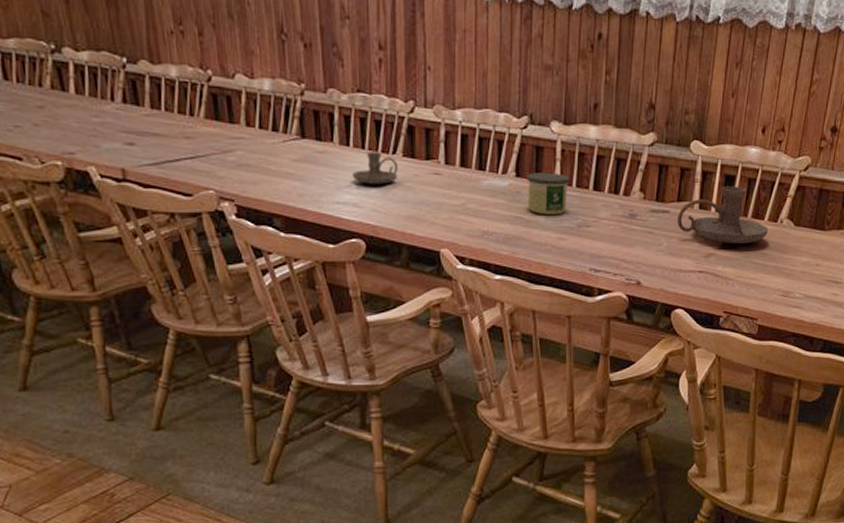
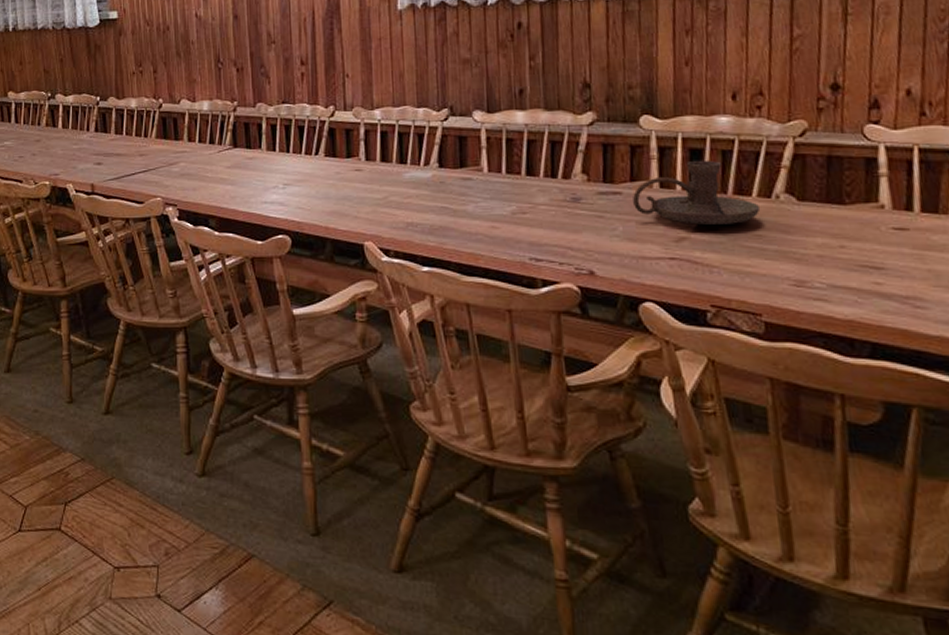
candle holder: present [352,152,398,185] -> none [278,154,321,184]
candle: present [527,172,570,215] -> none [451,160,499,203]

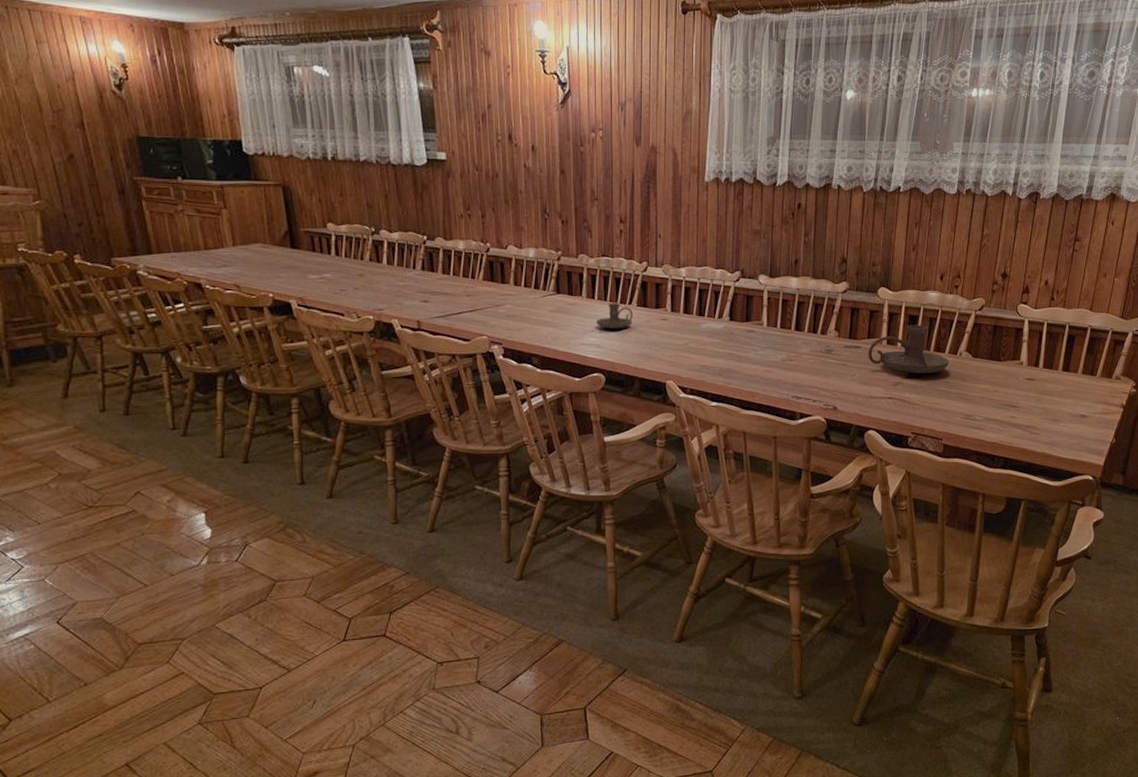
candle holder: none [278,154,321,184] -> present [596,303,633,329]

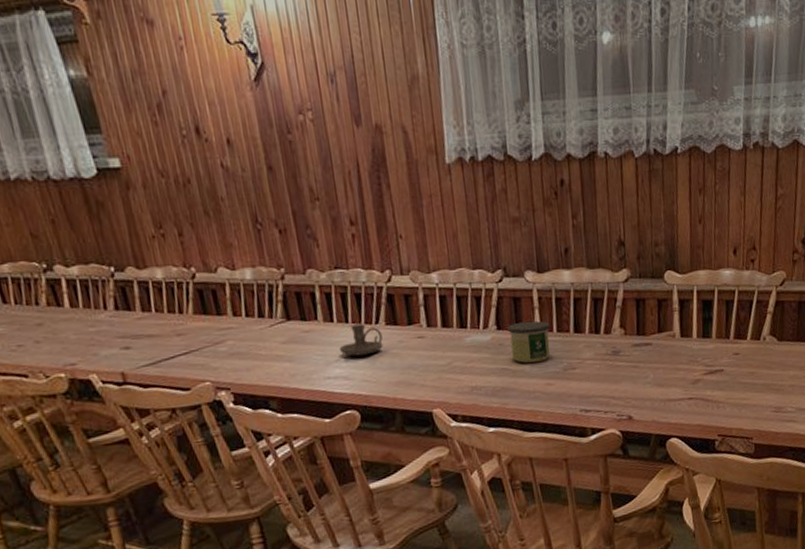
candle: none [739,316,775,351] -> present [507,321,551,363]
candle holder: present [868,324,950,373] -> none [660,310,753,368]

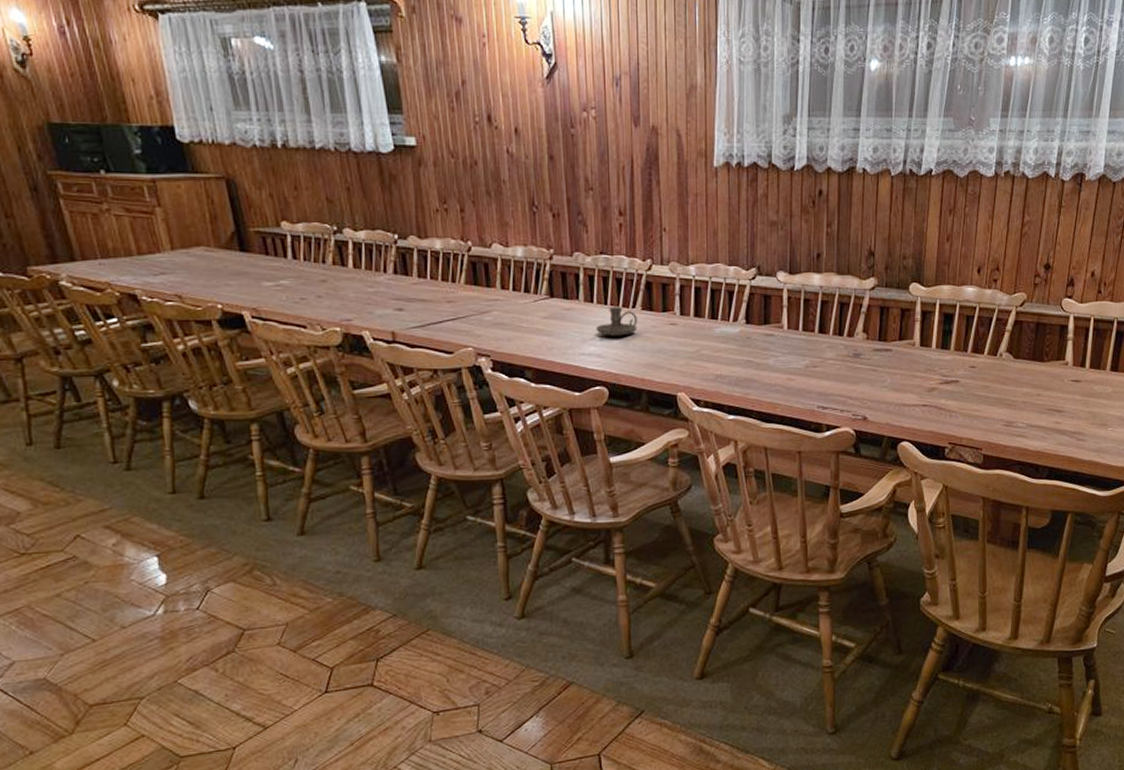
candle: present [507,321,551,363] -> none [756,318,797,357]

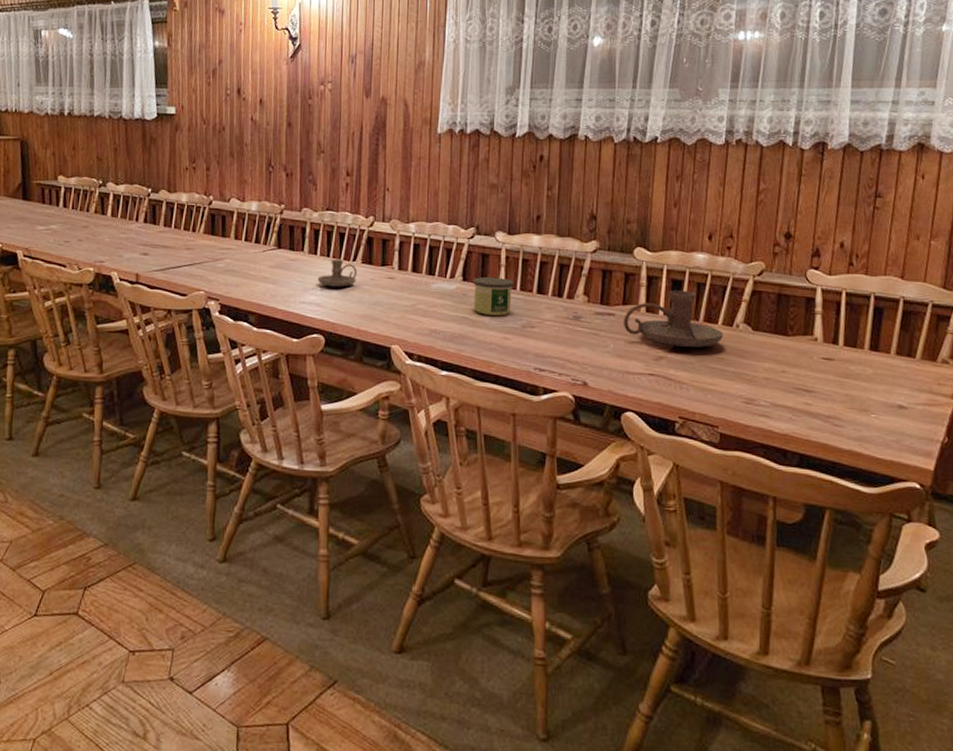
candle: none [756,318,797,357] -> present [473,276,514,316]
candle holder: none [900,323,989,377] -> present [624,290,724,348]

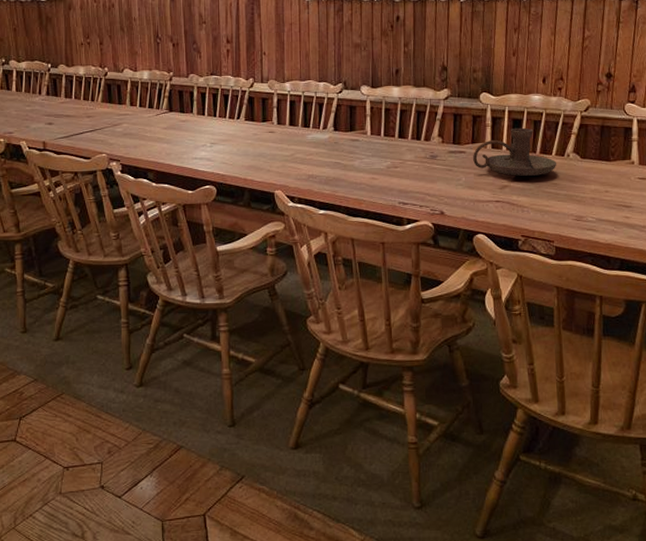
candle holder: present [317,259,357,287] -> none [206,119,241,143]
candle: present [473,276,514,316] -> none [343,125,379,159]

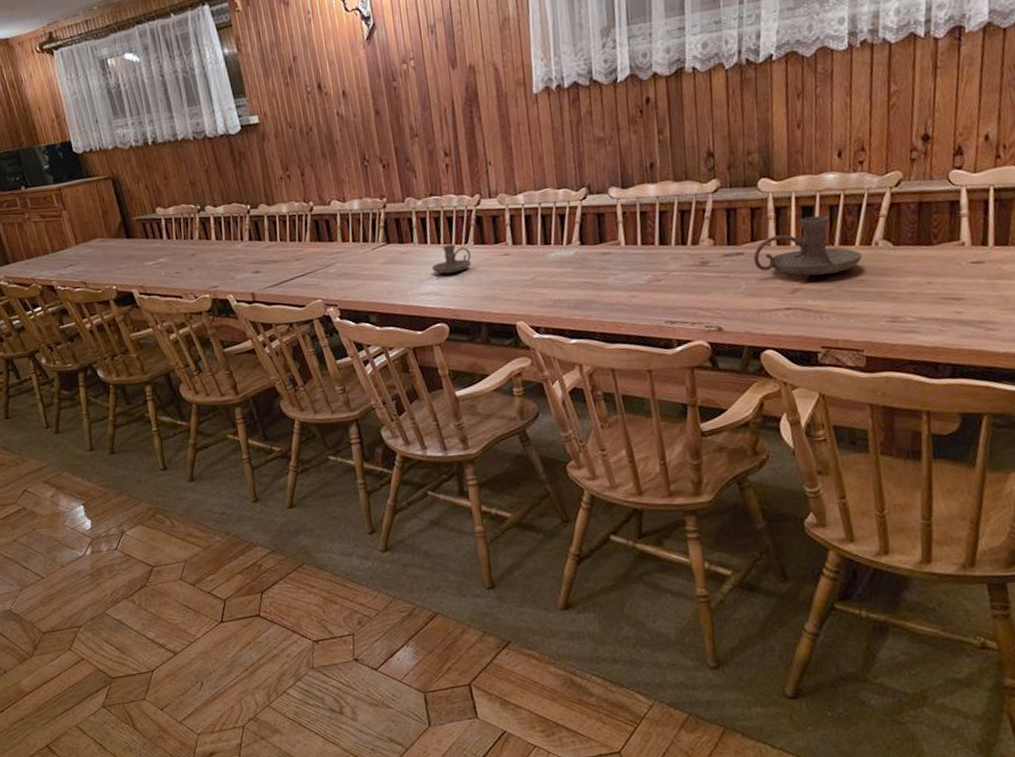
candle holder: none [206,119,241,143] -> present [431,244,472,274]

